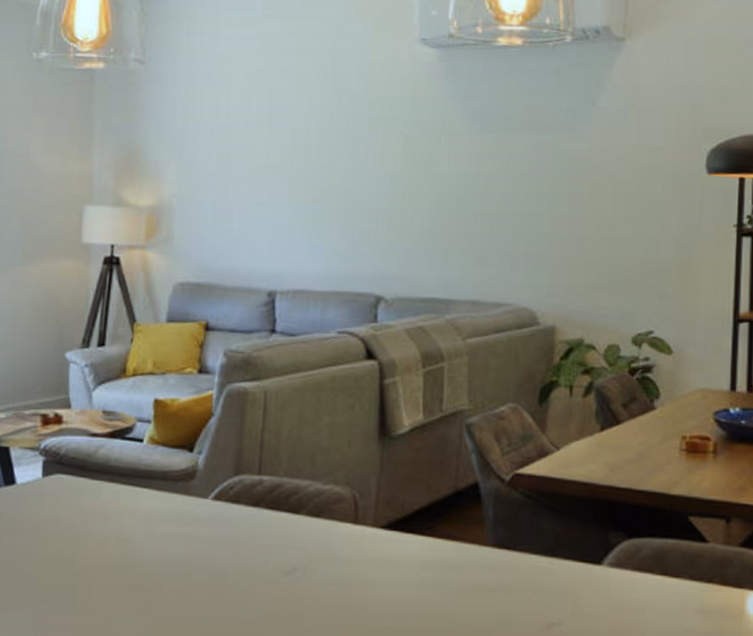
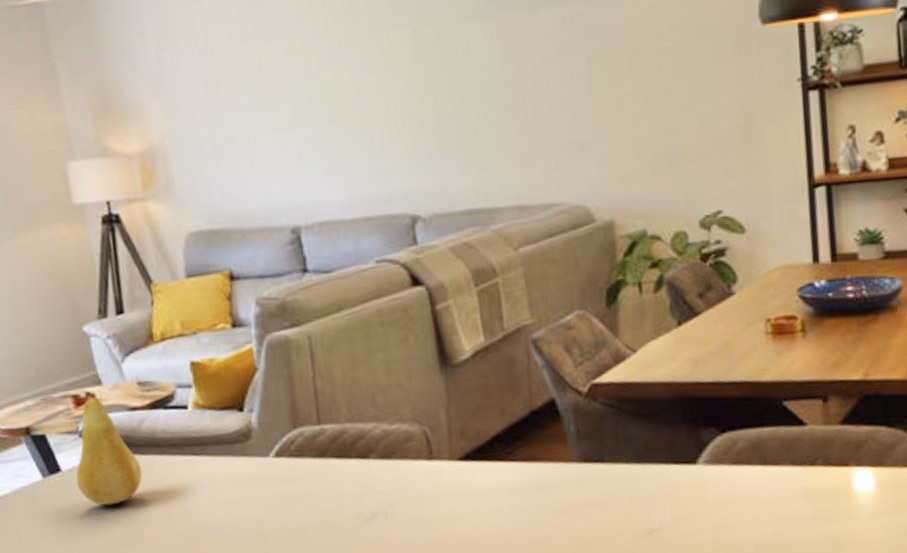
fruit: none [27,416,89,523] -> present [76,395,143,506]

